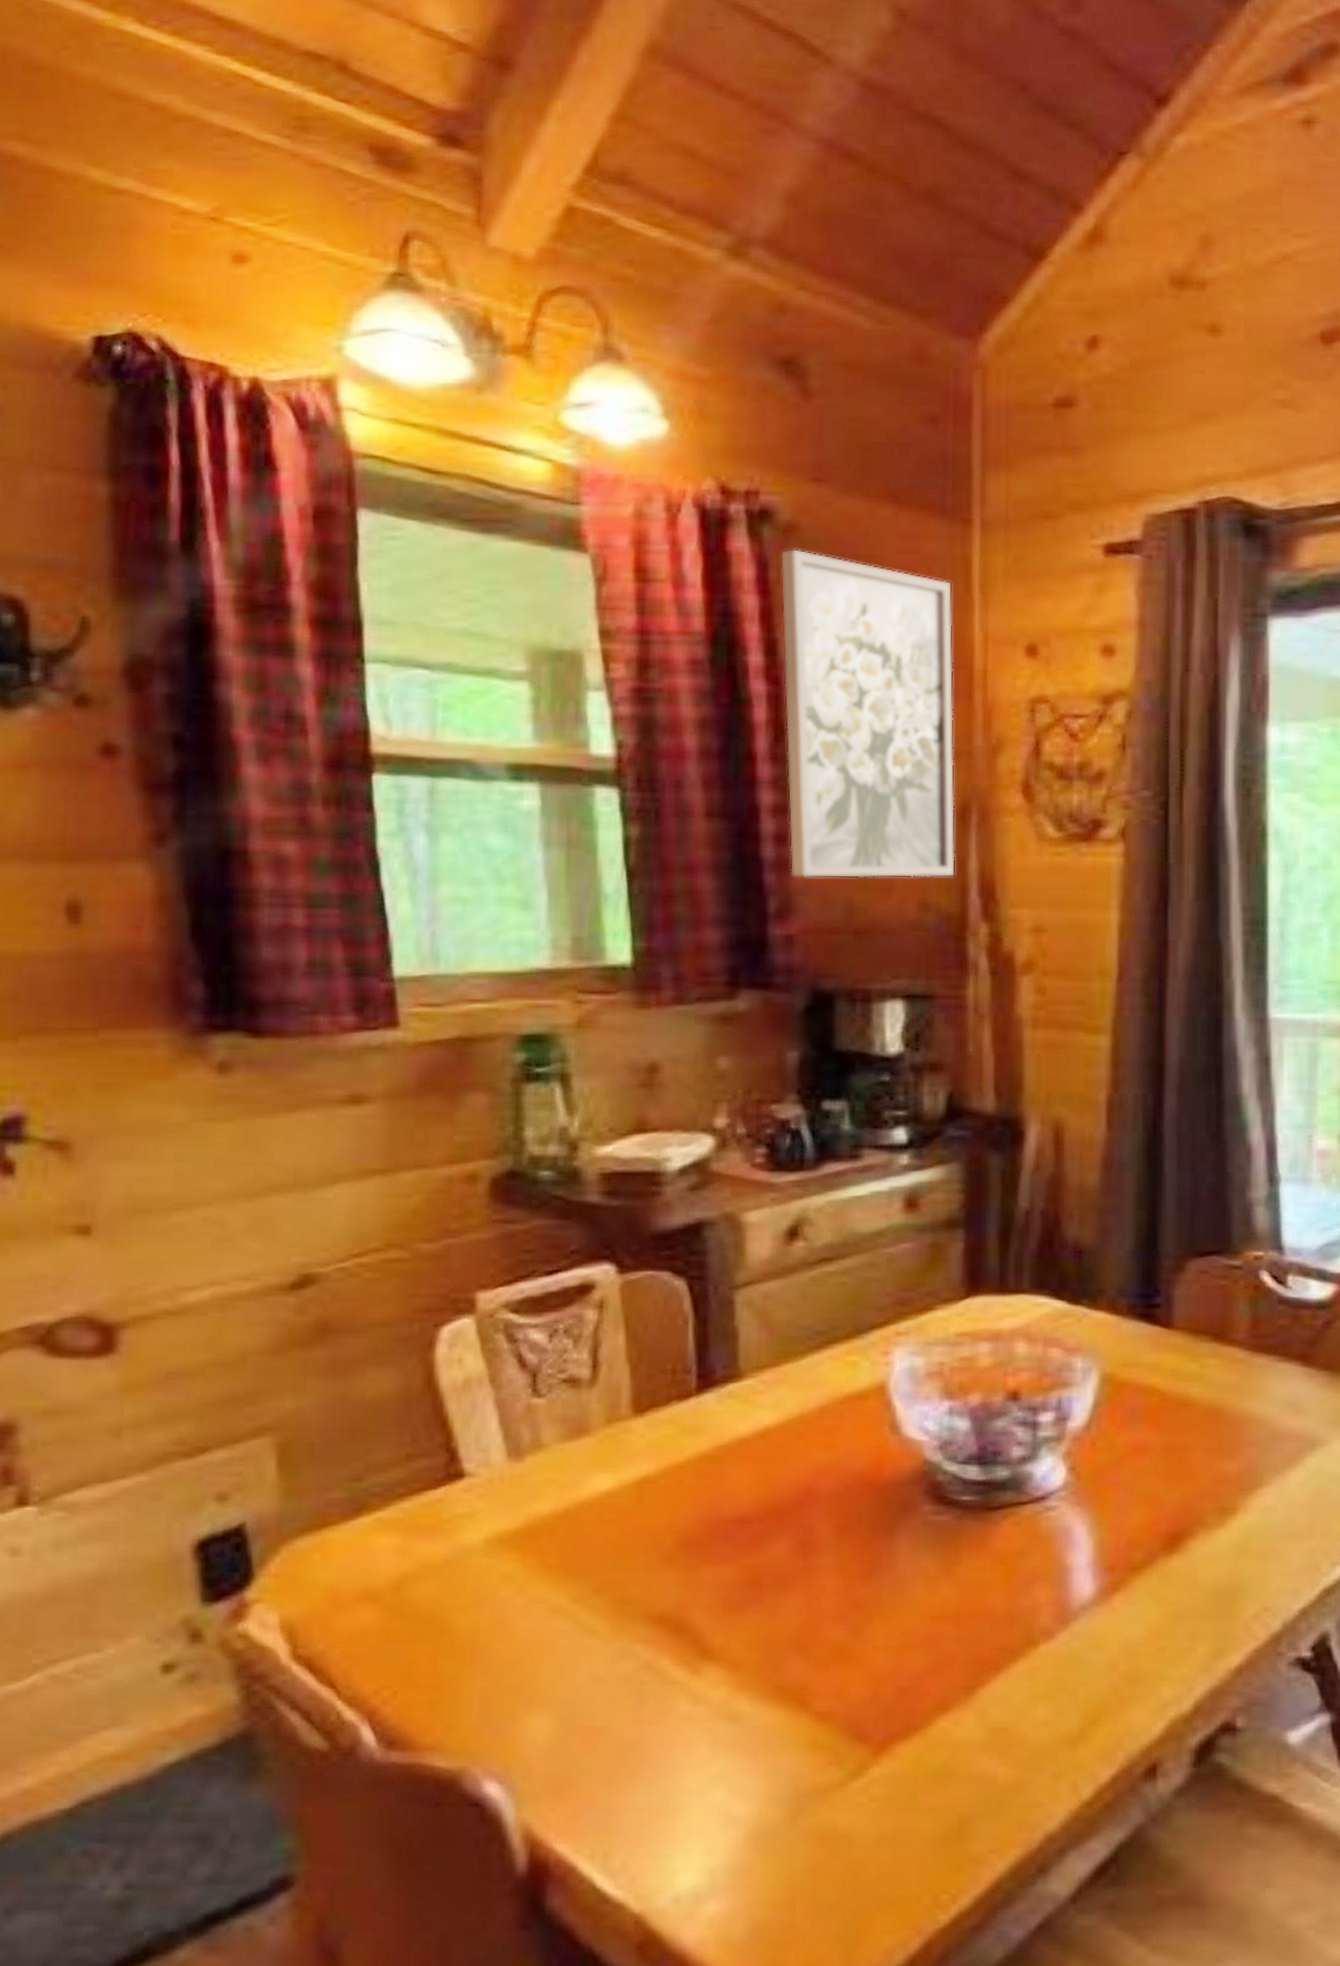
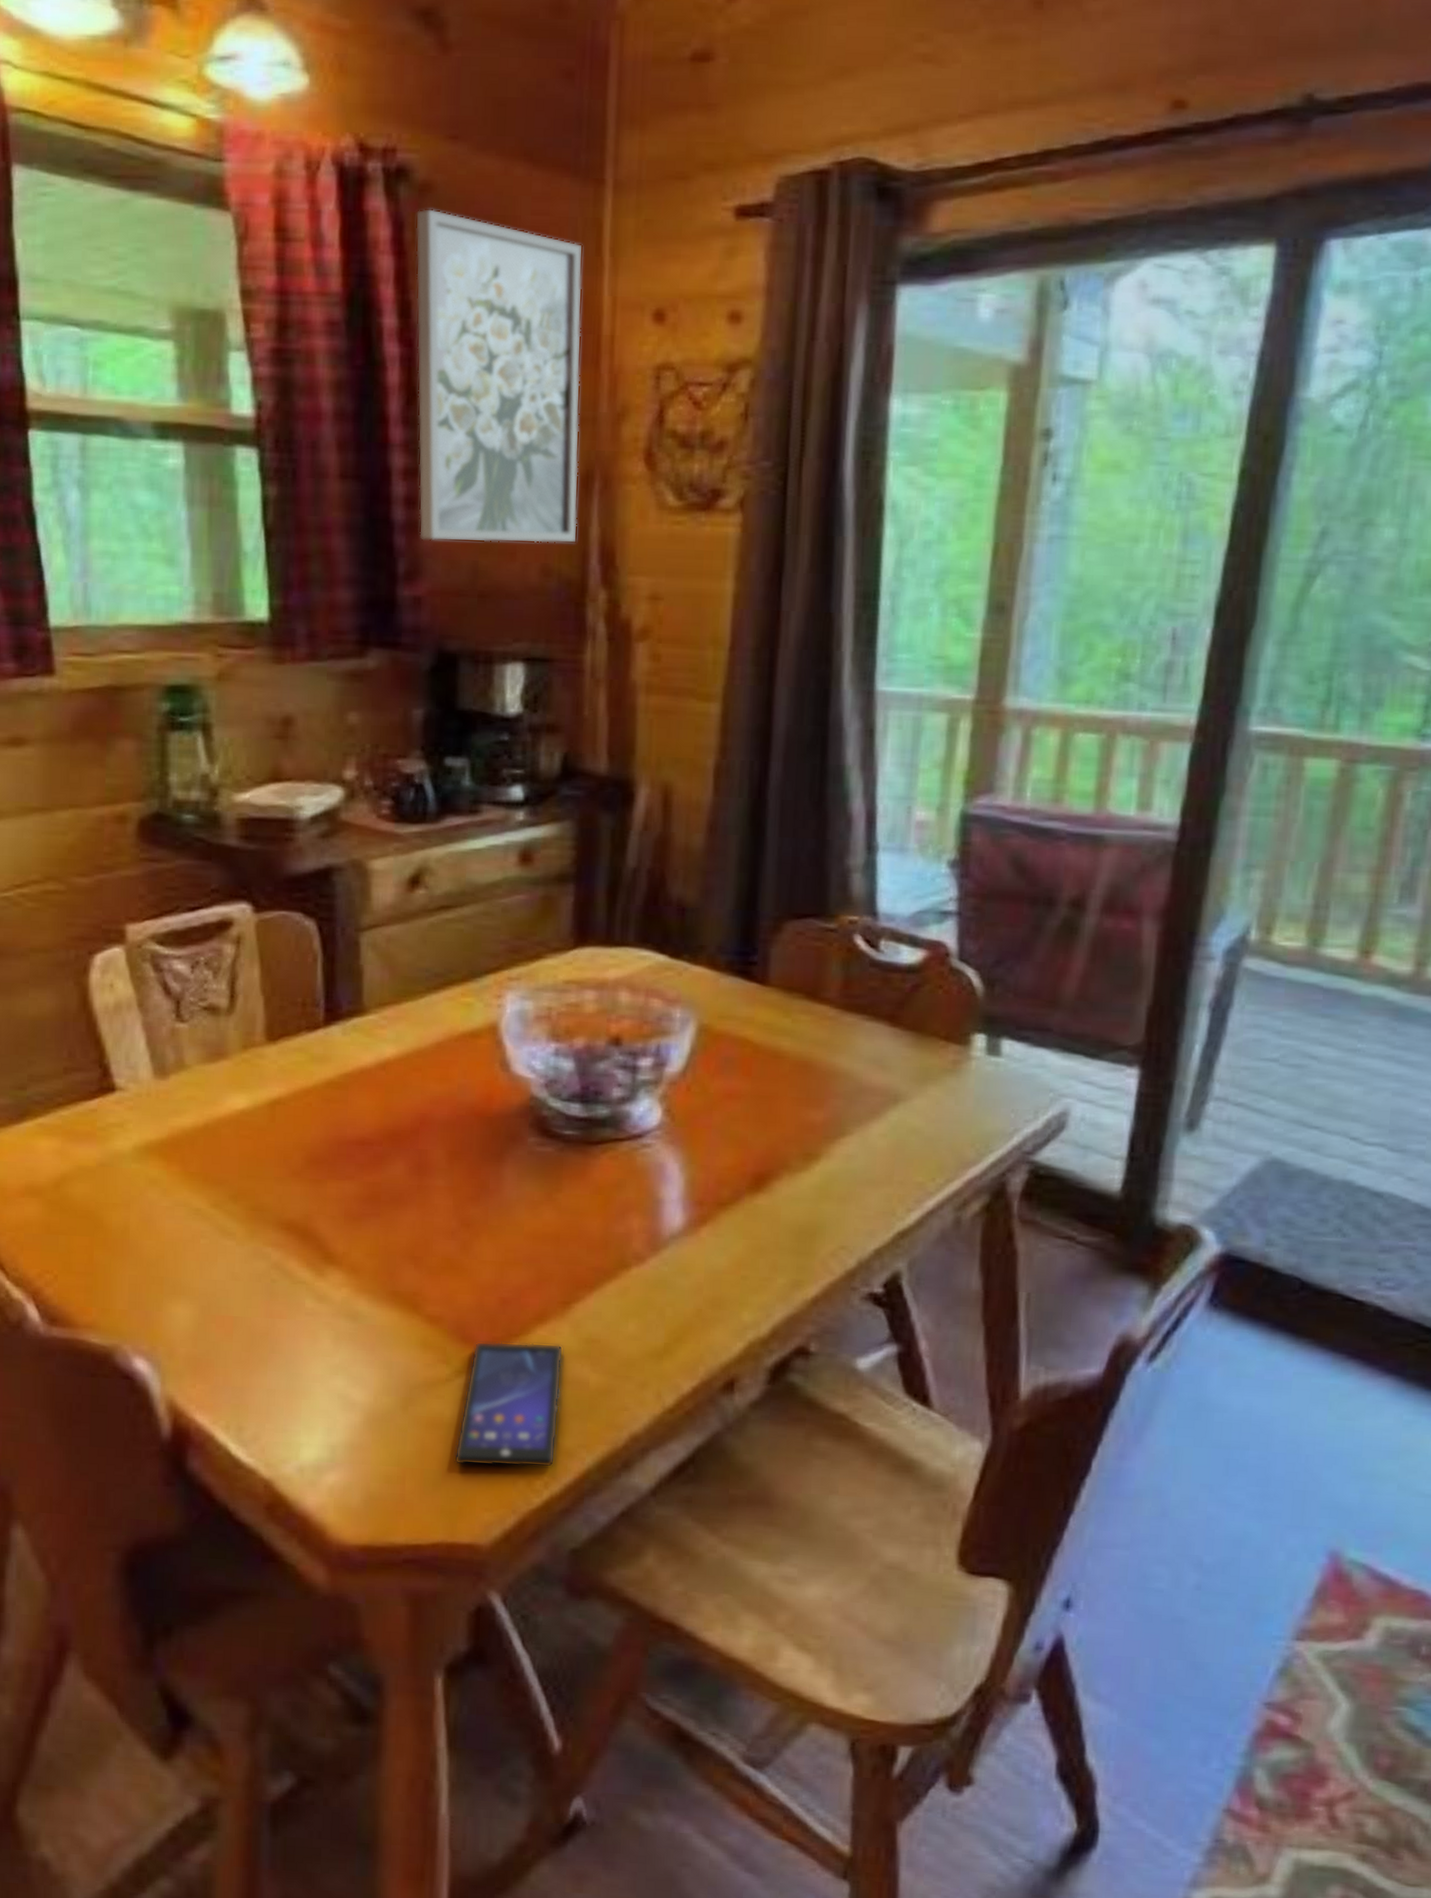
smartphone: none [849,1735,969,1883] -> present [453,1341,564,1468]

